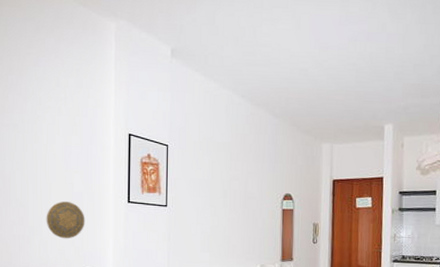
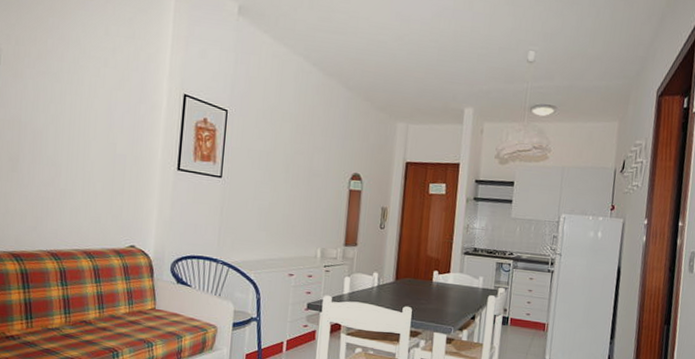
decorative plate: present [46,201,85,239] -> none [81,163,127,206]

